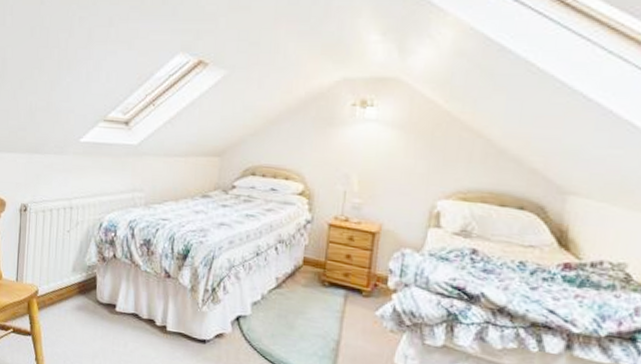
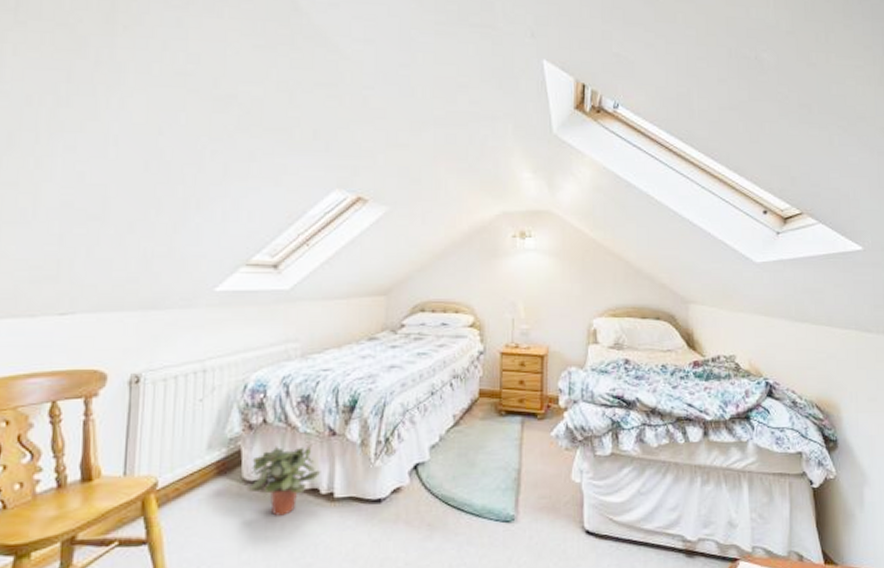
potted plant: none [99,278,157,337] -> present [246,443,321,516]

